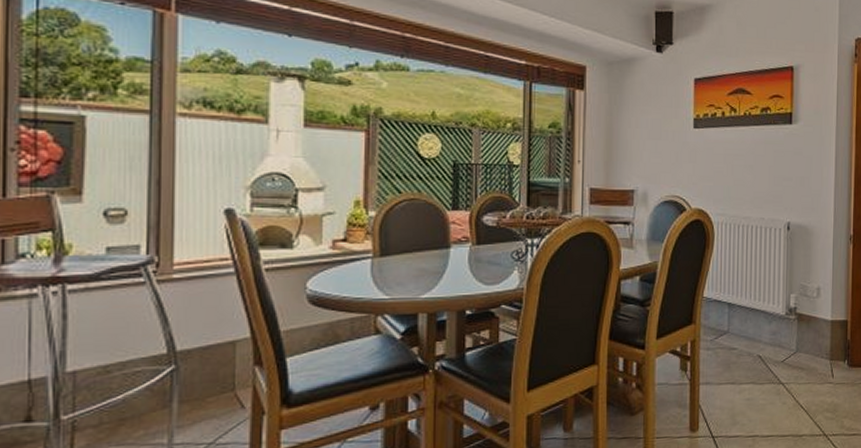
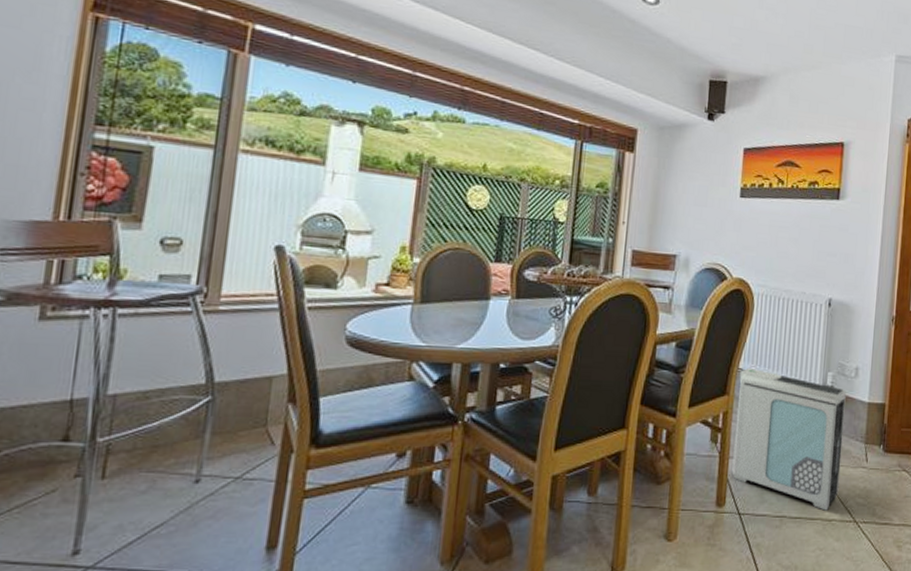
air purifier: none [703,295,809,427] -> present [732,367,846,511]

